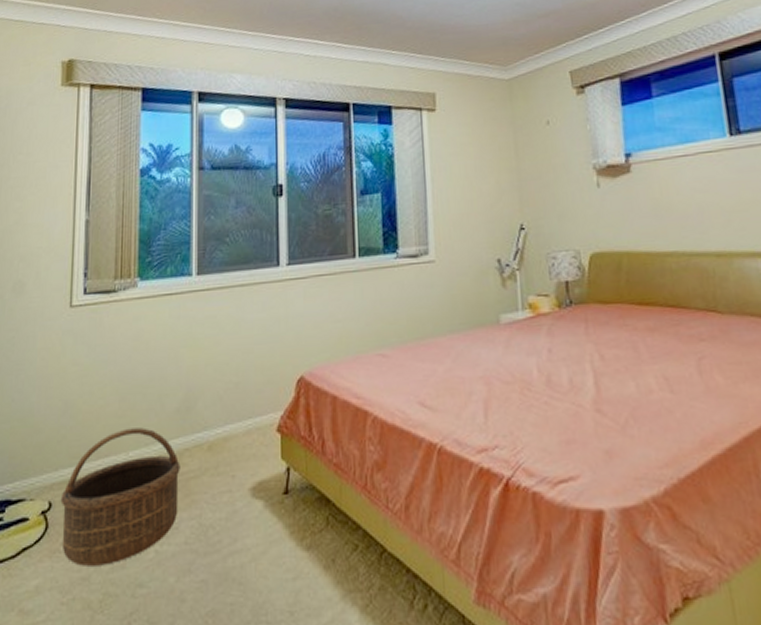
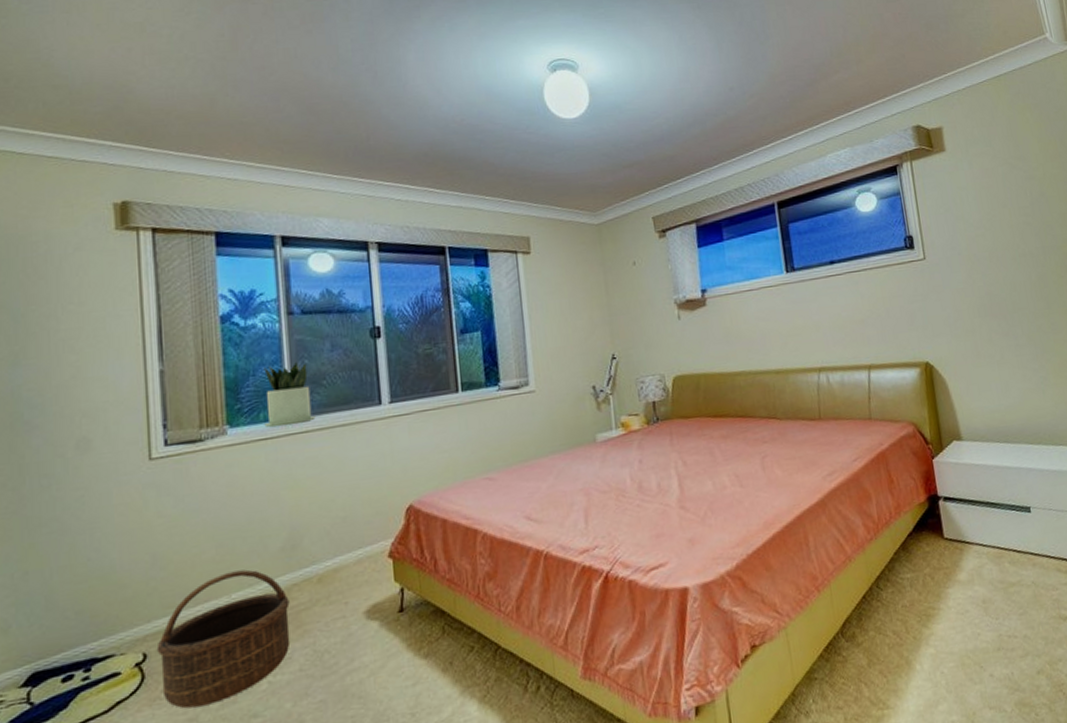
planter: none [170,218,217,283] -> present [264,362,316,428]

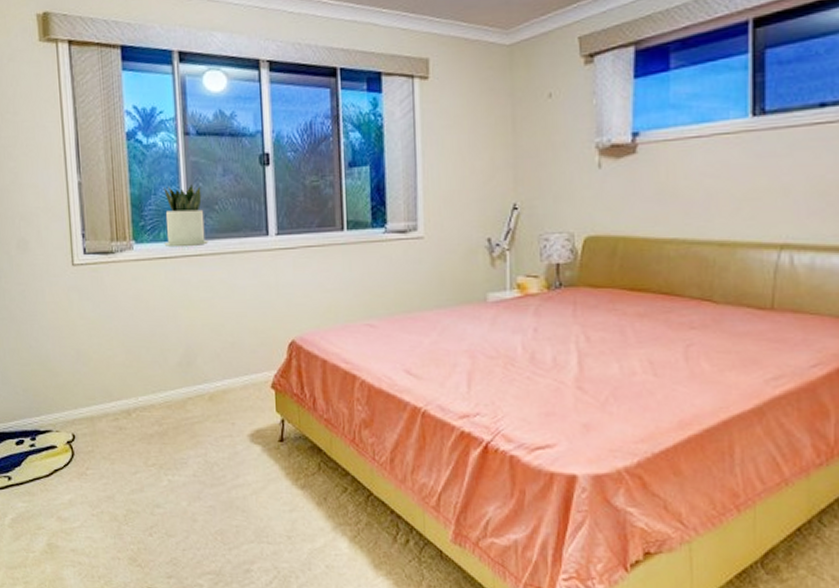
basket: present [156,569,291,709] -> none [82,377,186,488]

